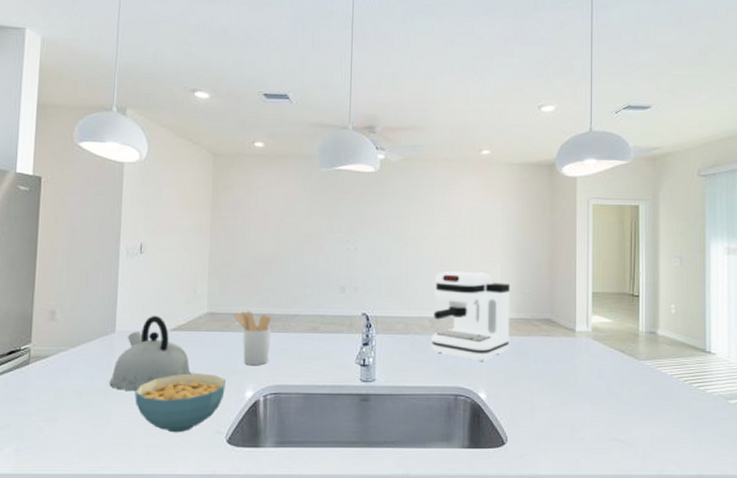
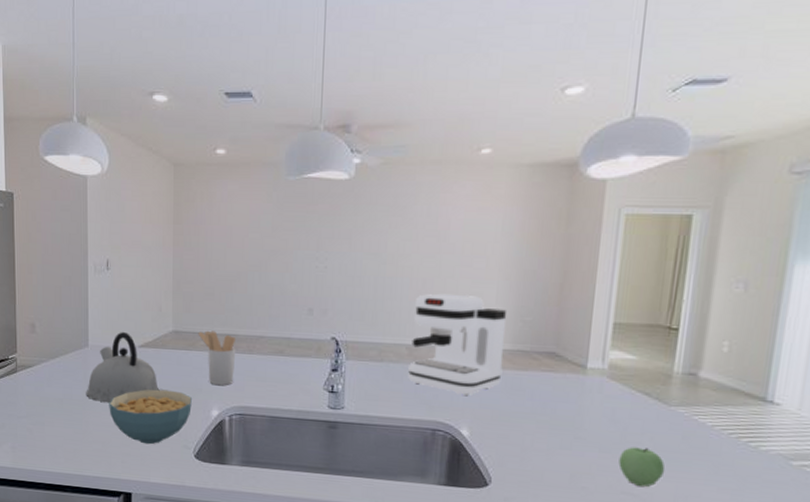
apple: none [607,398,642,433] -> present [618,447,666,487]

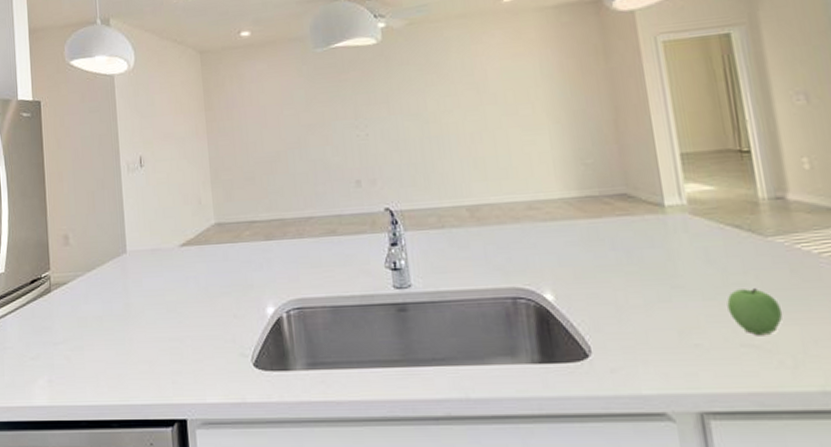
kettle: present [86,331,160,402] -> none [127,231,208,314]
cereal bowl: present [109,389,192,445] -> none [153,290,244,358]
utensil holder: present [198,330,237,386] -> none [242,218,286,279]
coffee maker: present [408,293,507,395] -> none [467,144,576,254]

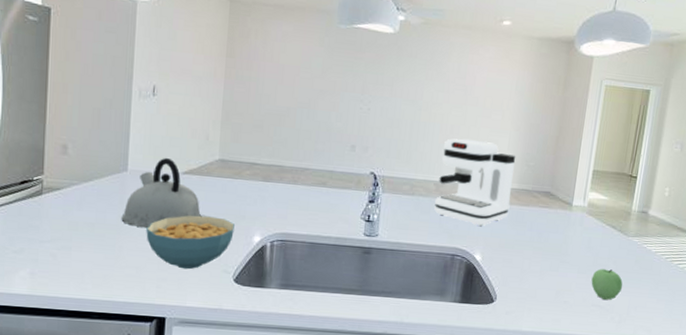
kettle: none [127,231,208,314] -> present [121,157,202,227]
cereal bowl: none [153,290,244,358] -> present [146,215,235,270]
coffee maker: none [467,144,576,254] -> present [434,138,516,226]

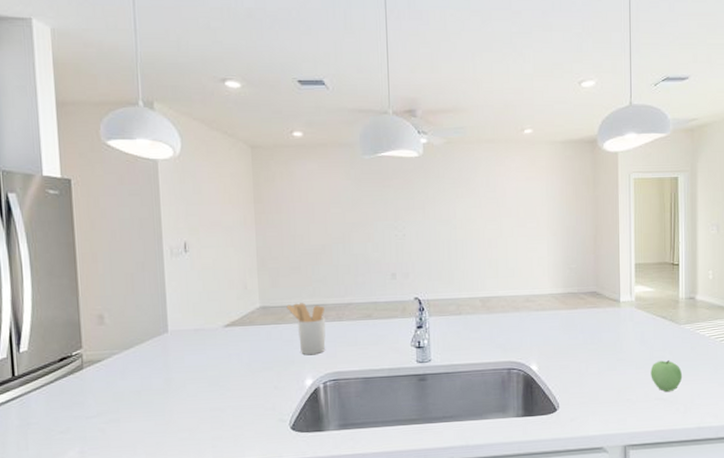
kettle: present [121,157,202,227] -> none [167,312,250,388]
cereal bowl: present [146,215,235,270] -> none [194,366,285,424]
utensil holder: none [244,160,282,214] -> present [286,303,326,355]
coffee maker: present [434,138,516,226] -> none [483,250,558,336]

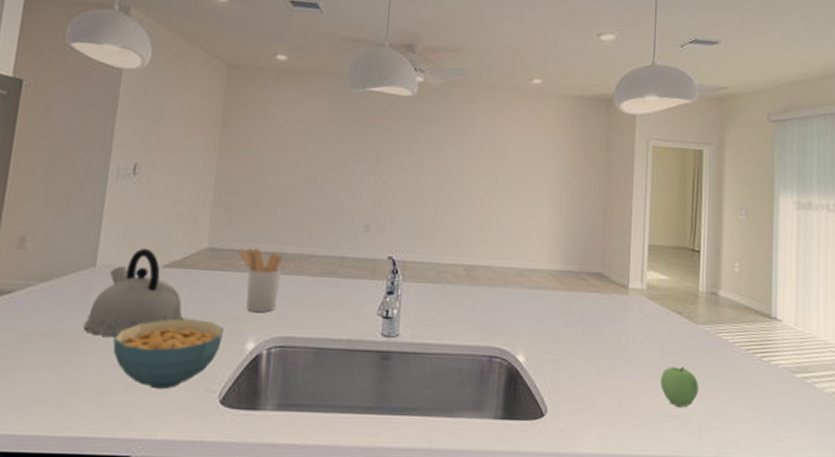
kettle: none [167,312,250,388] -> present [83,247,184,337]
cereal bowl: none [194,366,285,424] -> present [113,318,223,390]

